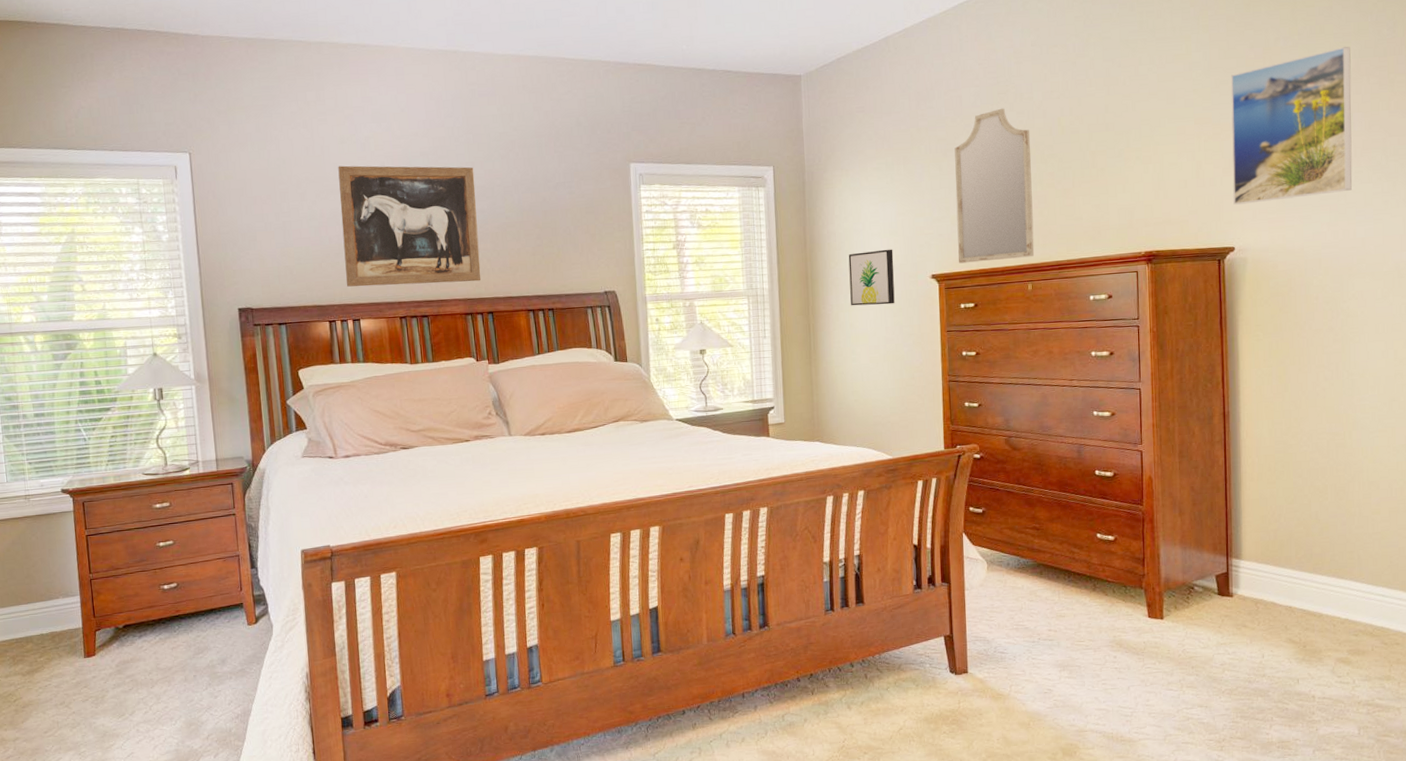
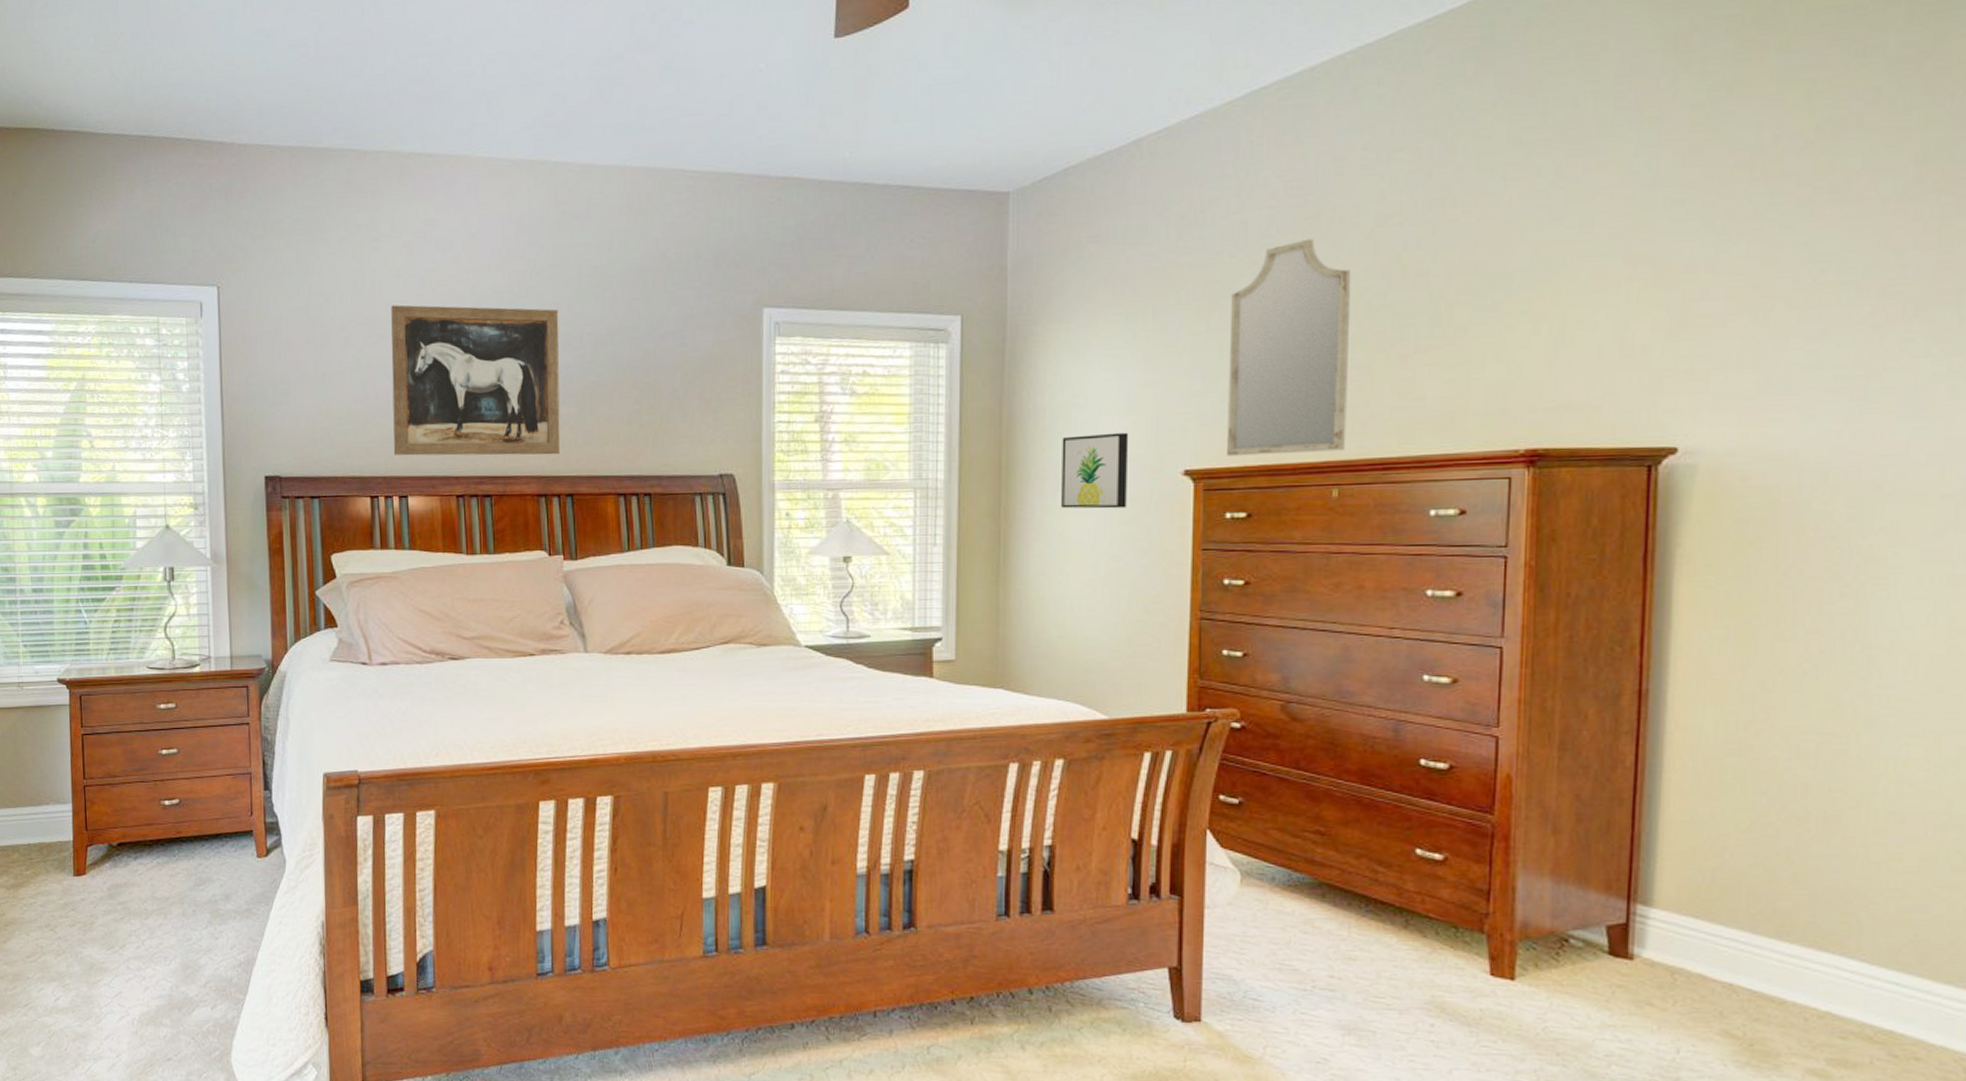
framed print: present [1230,46,1352,205] -> none [1680,146,1909,385]

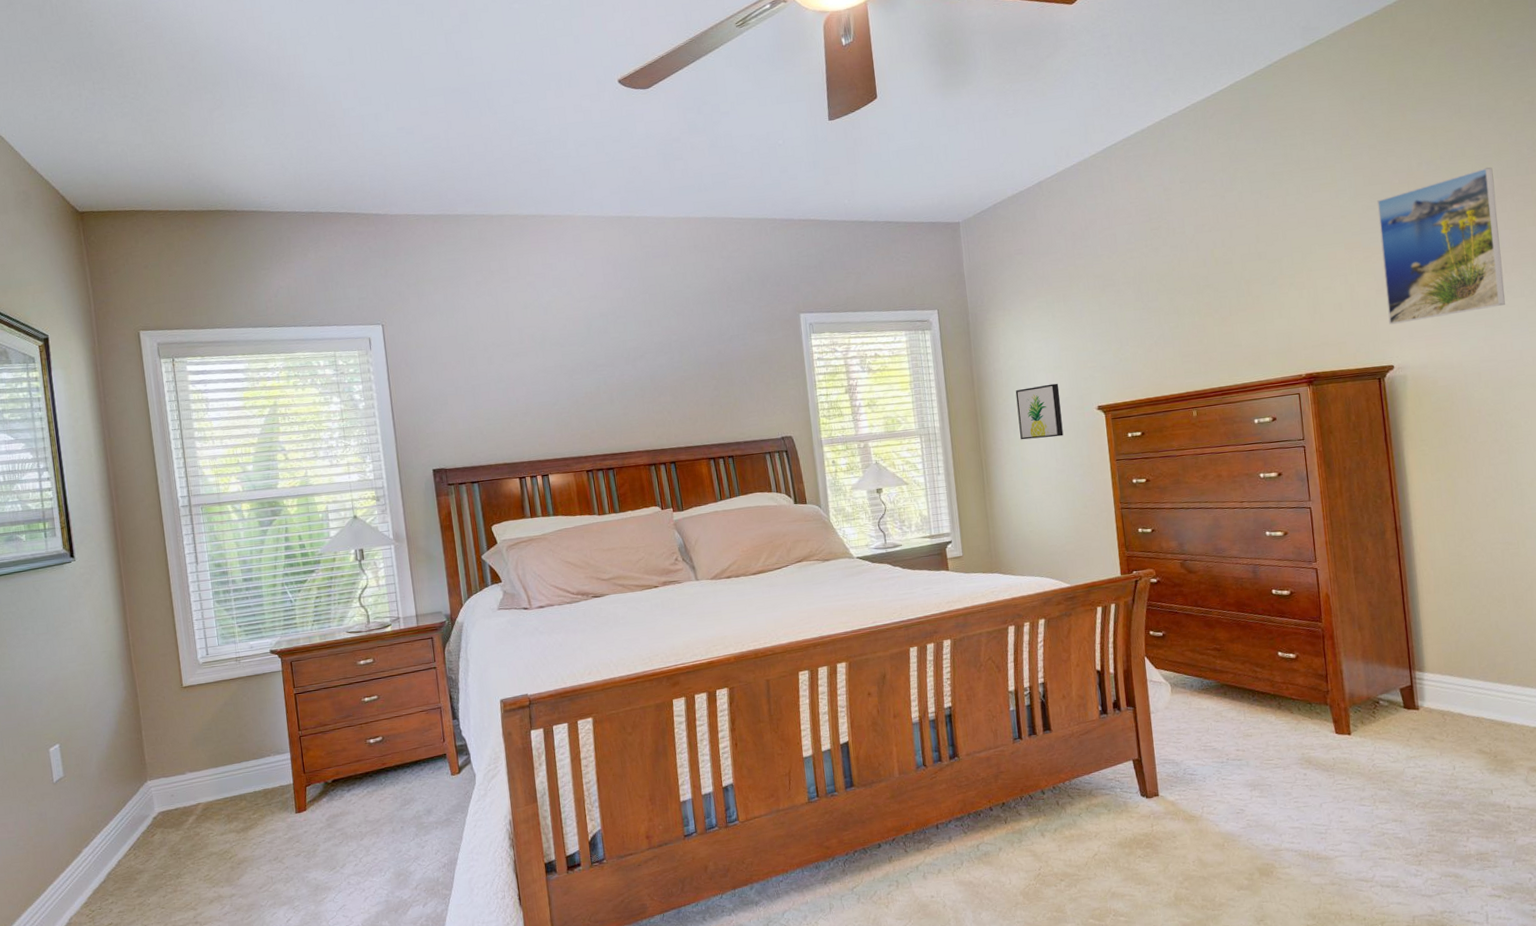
wall art: present [391,304,561,456] -> none [522,325,663,444]
home mirror: present [1227,238,1352,456] -> none [1112,243,1197,394]
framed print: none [1680,146,1909,385] -> present [1376,167,1505,325]

